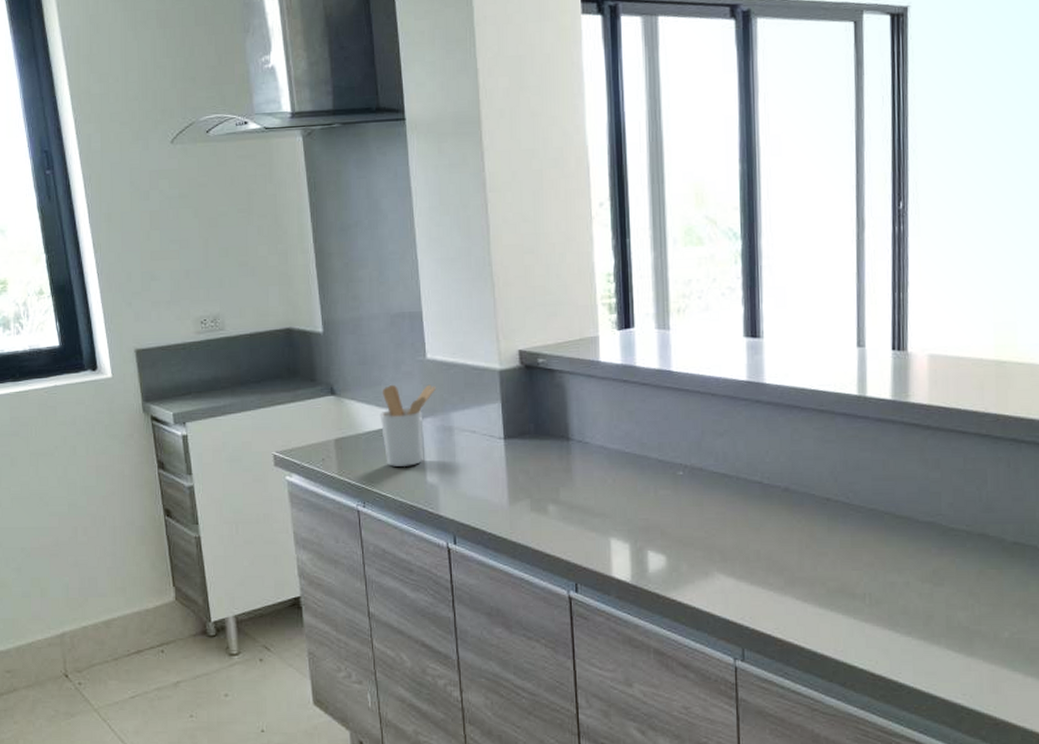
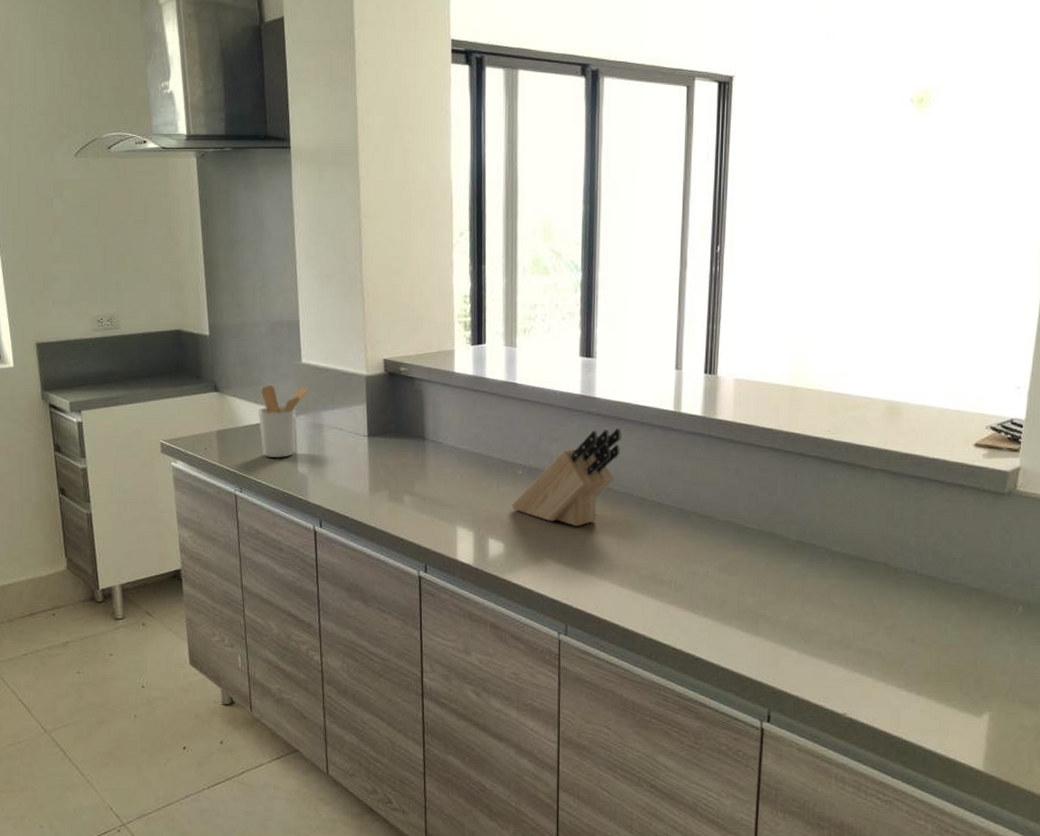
knife block: none [672,417,797,535] -> present [511,428,621,527]

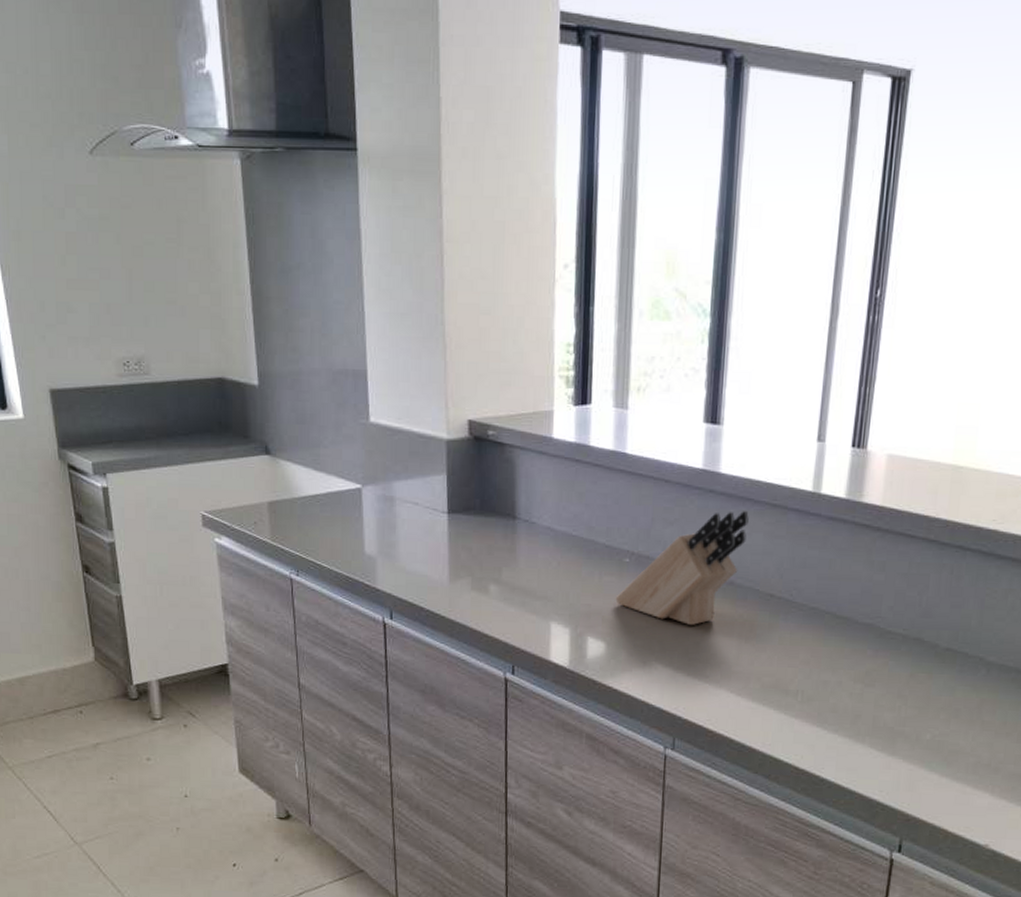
utensil holder: present [258,384,310,458] -> none [317,447,379,536]

